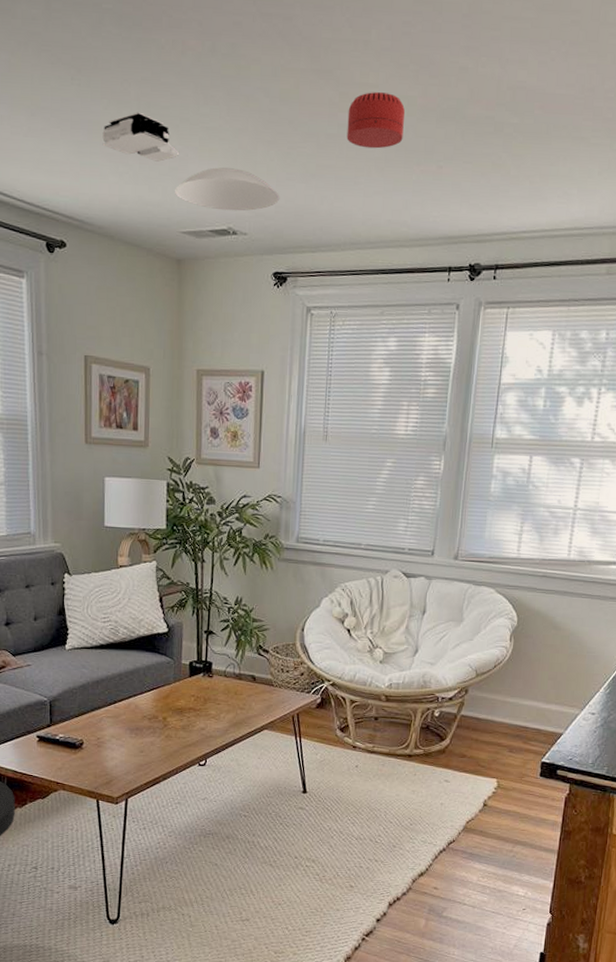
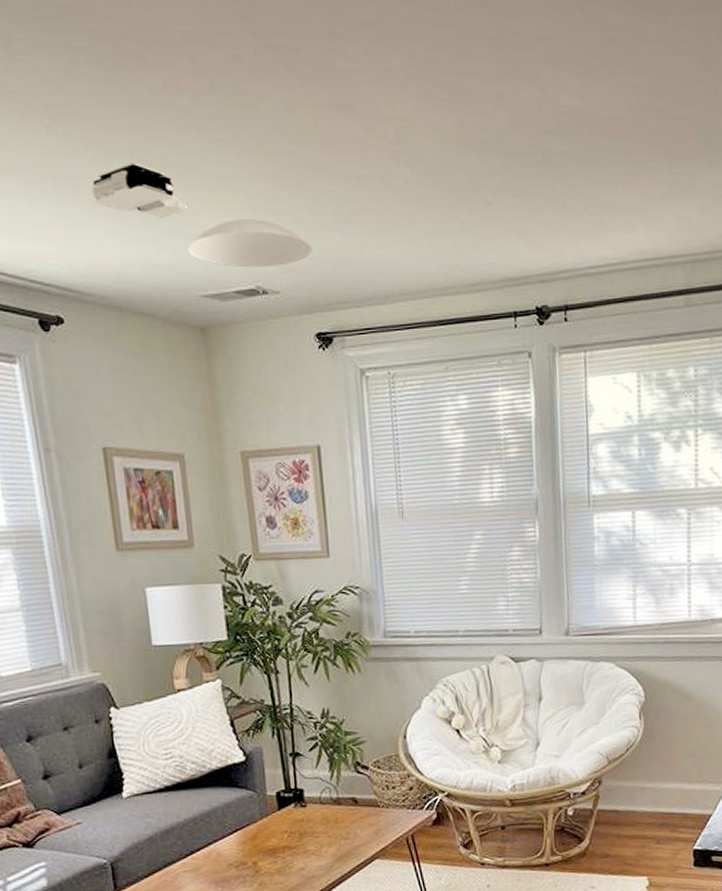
smoke detector: present [346,92,405,149] -> none [377,126,444,188]

